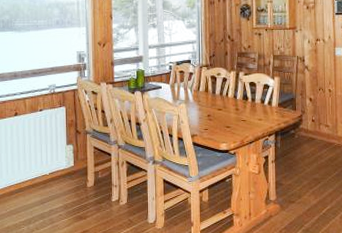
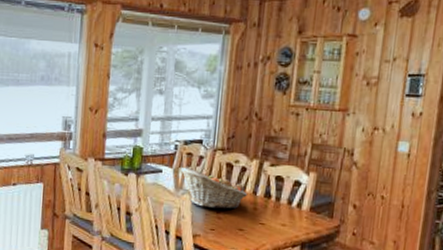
fruit basket: none [175,82,229,112] -> present [180,167,247,209]

